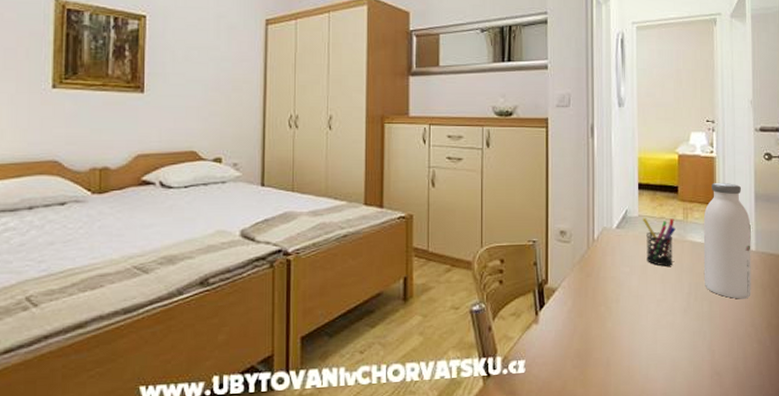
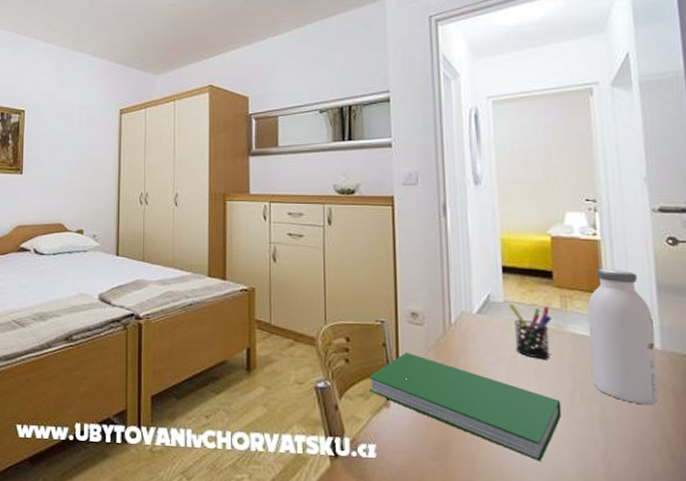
hardcover book: none [521,269,679,358] -> present [369,352,562,462]

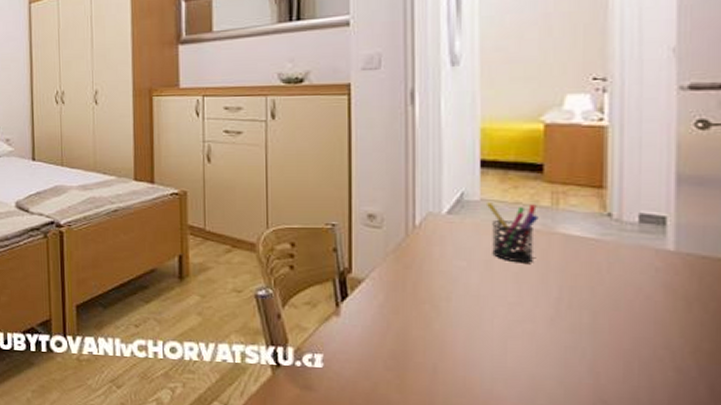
hardcover book: present [369,352,562,462] -> none [316,257,543,373]
water bottle: present [587,268,659,405] -> none [583,159,668,313]

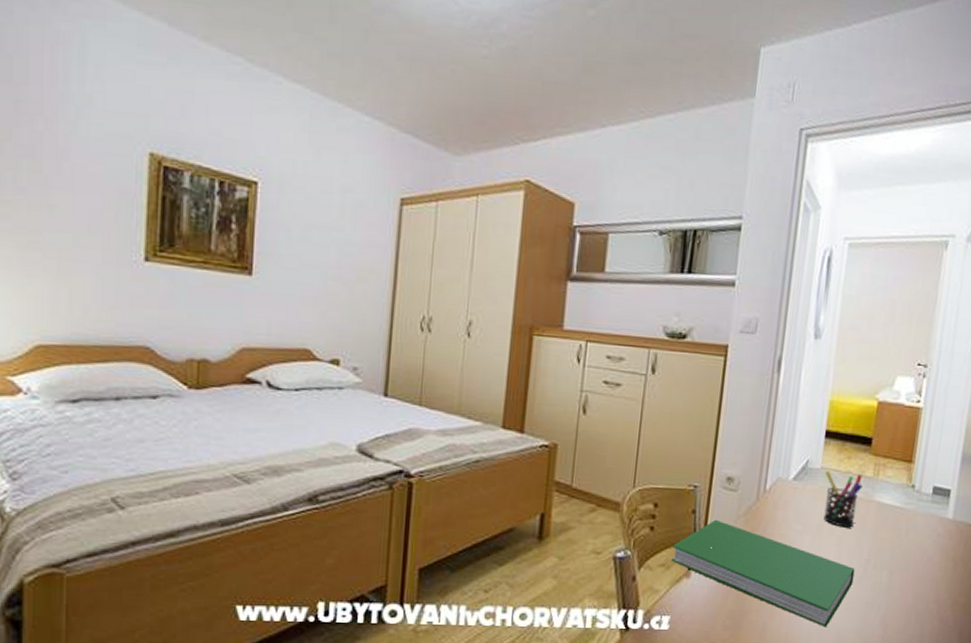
hardcover book: none [316,257,543,373] -> present [671,519,855,628]

